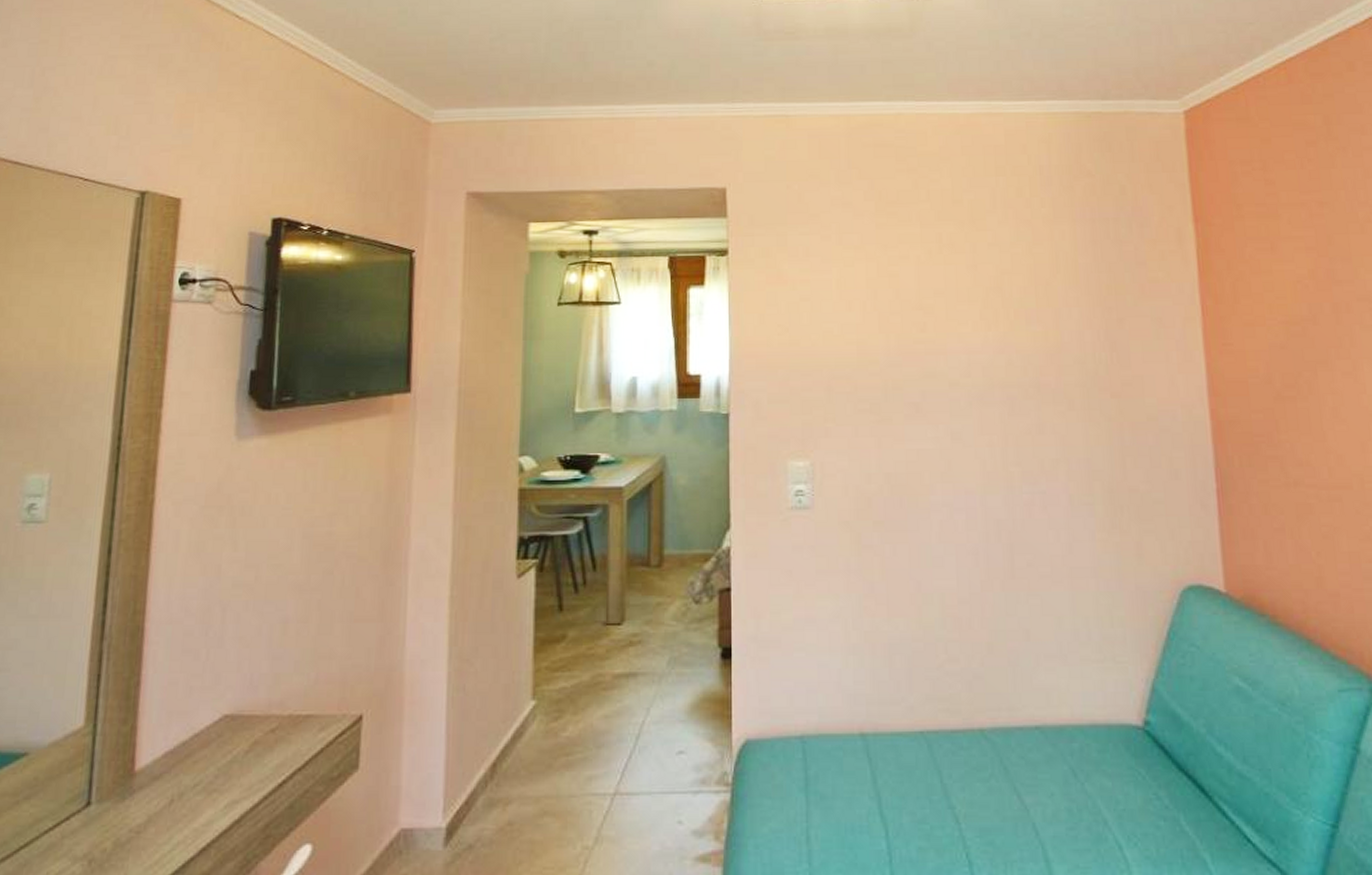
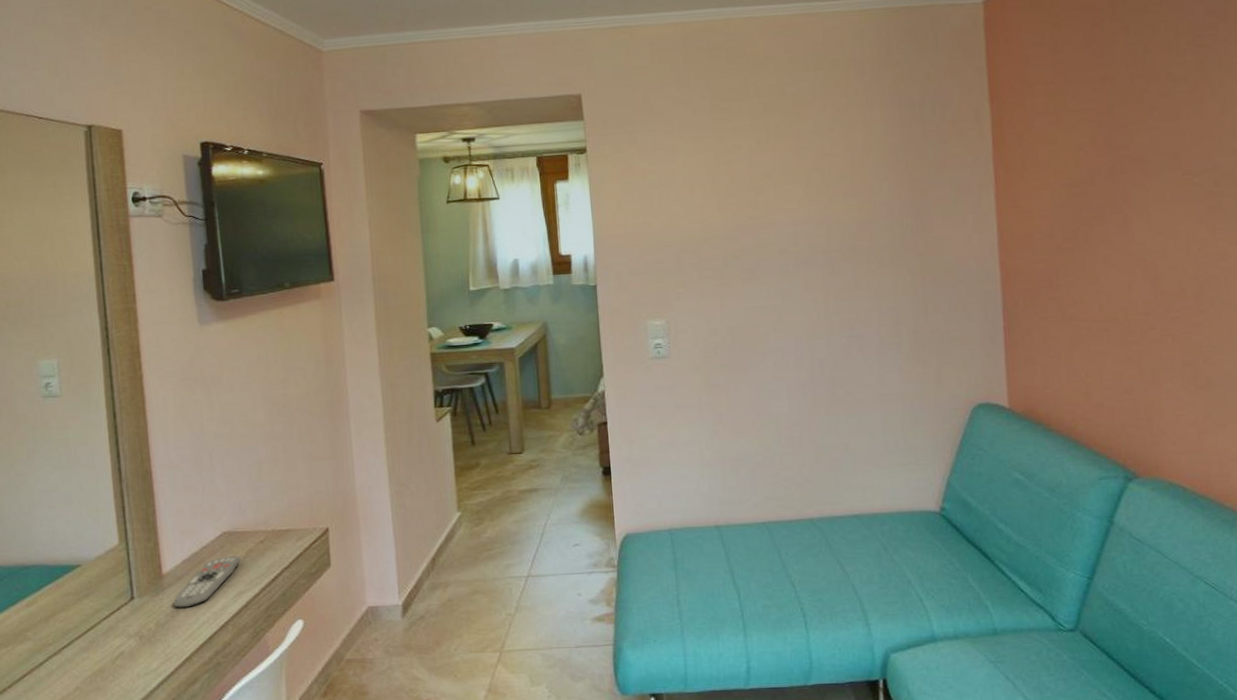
remote control: none [142,750,242,820] -> present [173,556,241,608]

